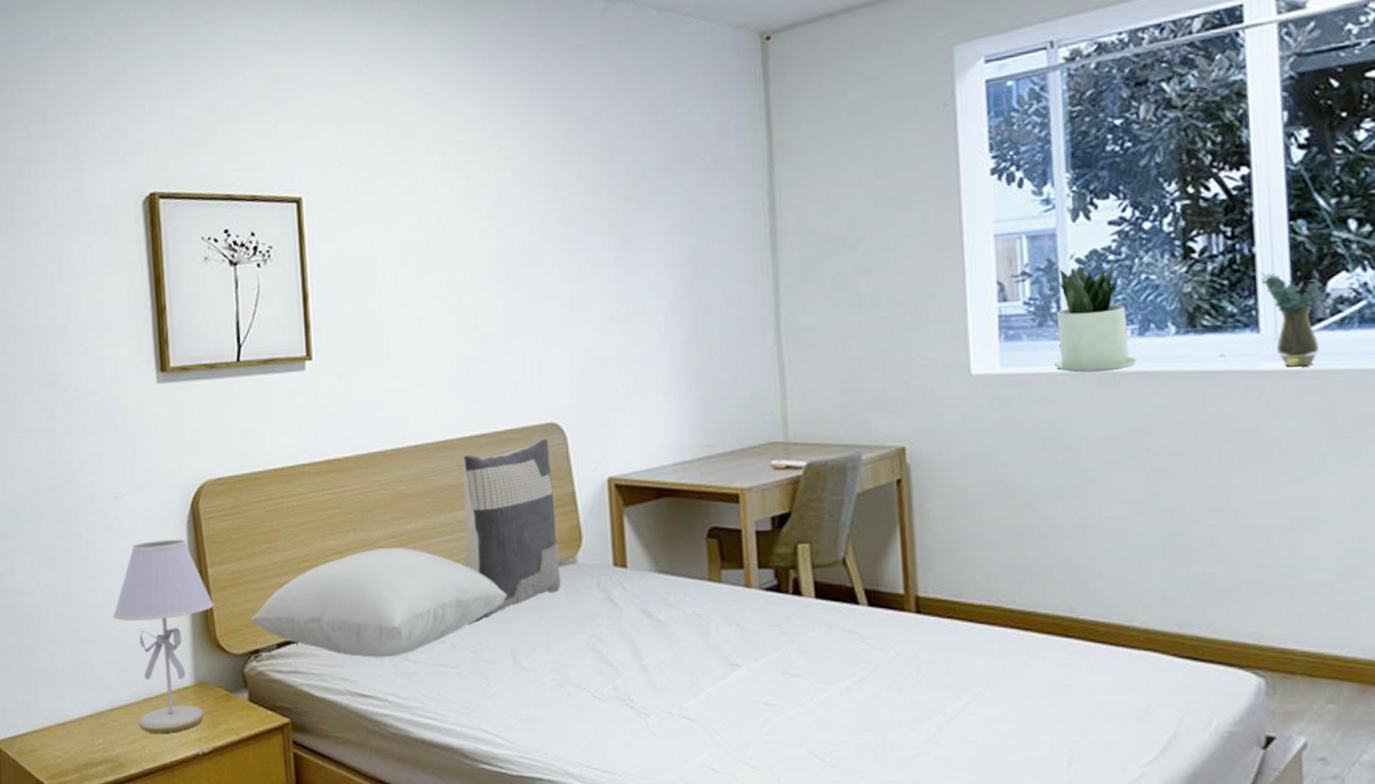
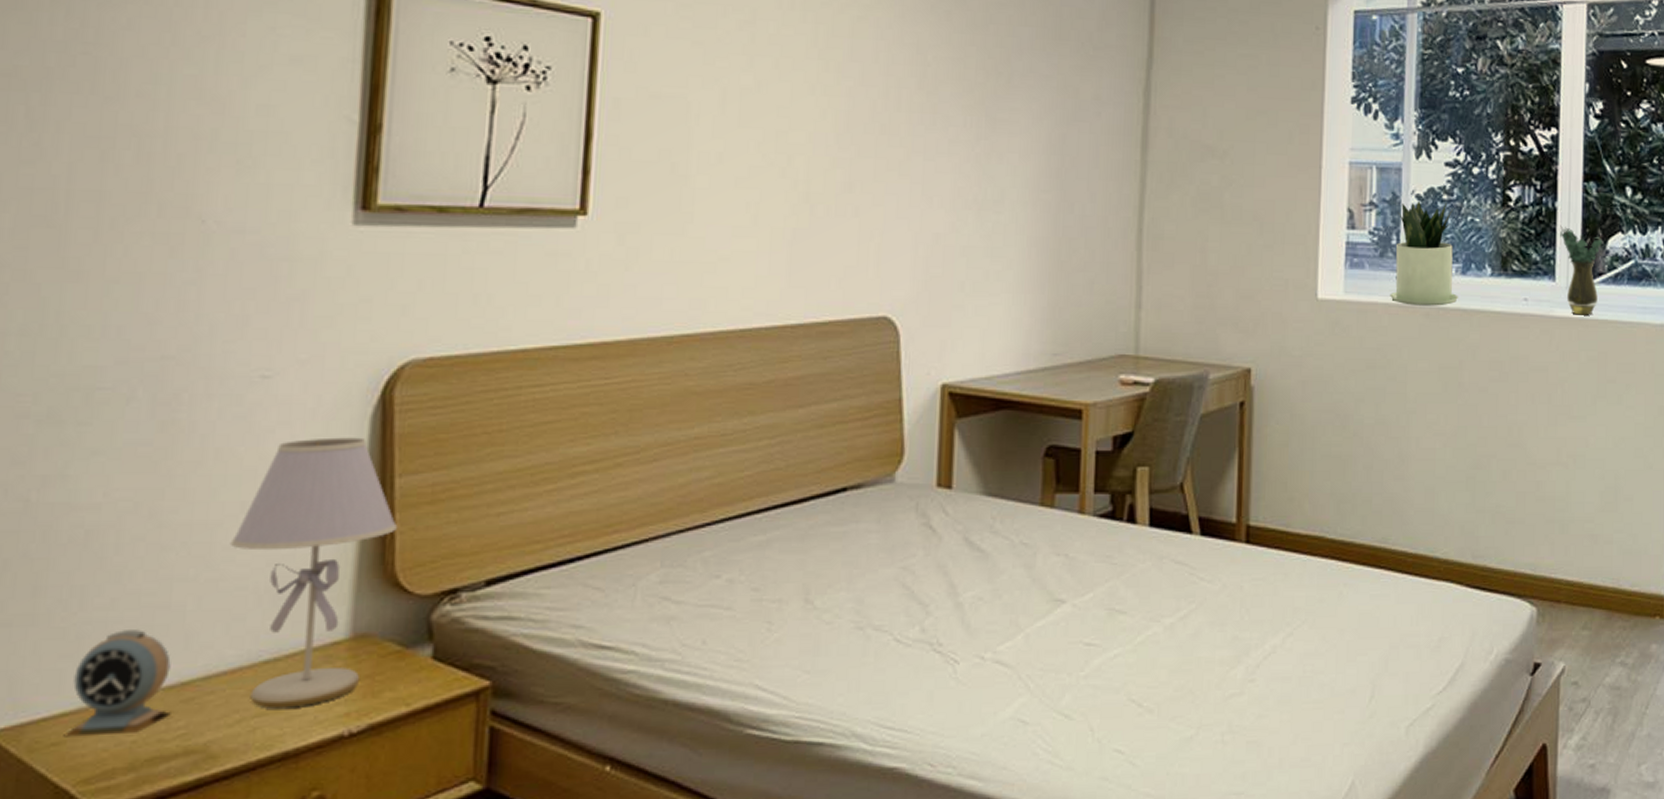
alarm clock: none [36,676,94,747] -> present [63,630,171,738]
pillow: present [250,547,507,659] -> none [450,457,806,600]
pillow: present [462,438,562,625] -> none [752,334,878,556]

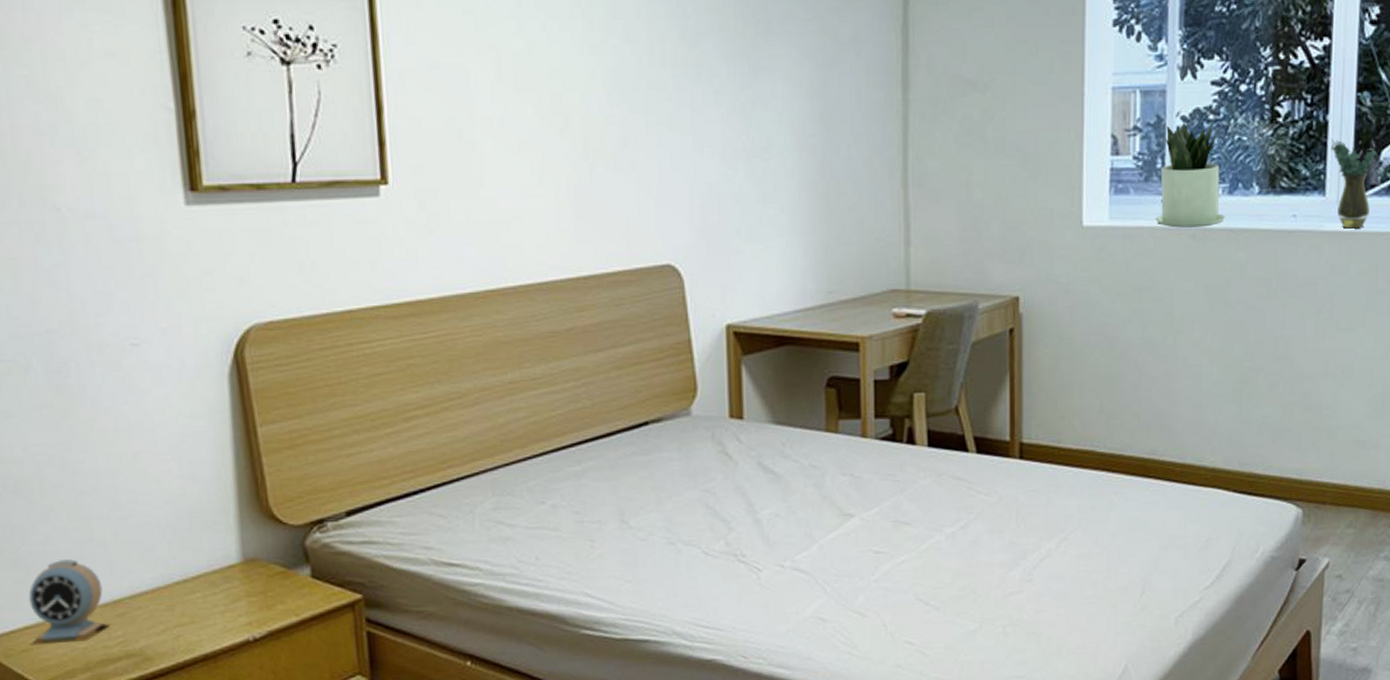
table lamp: present [230,437,398,709] -> none [131,394,267,620]

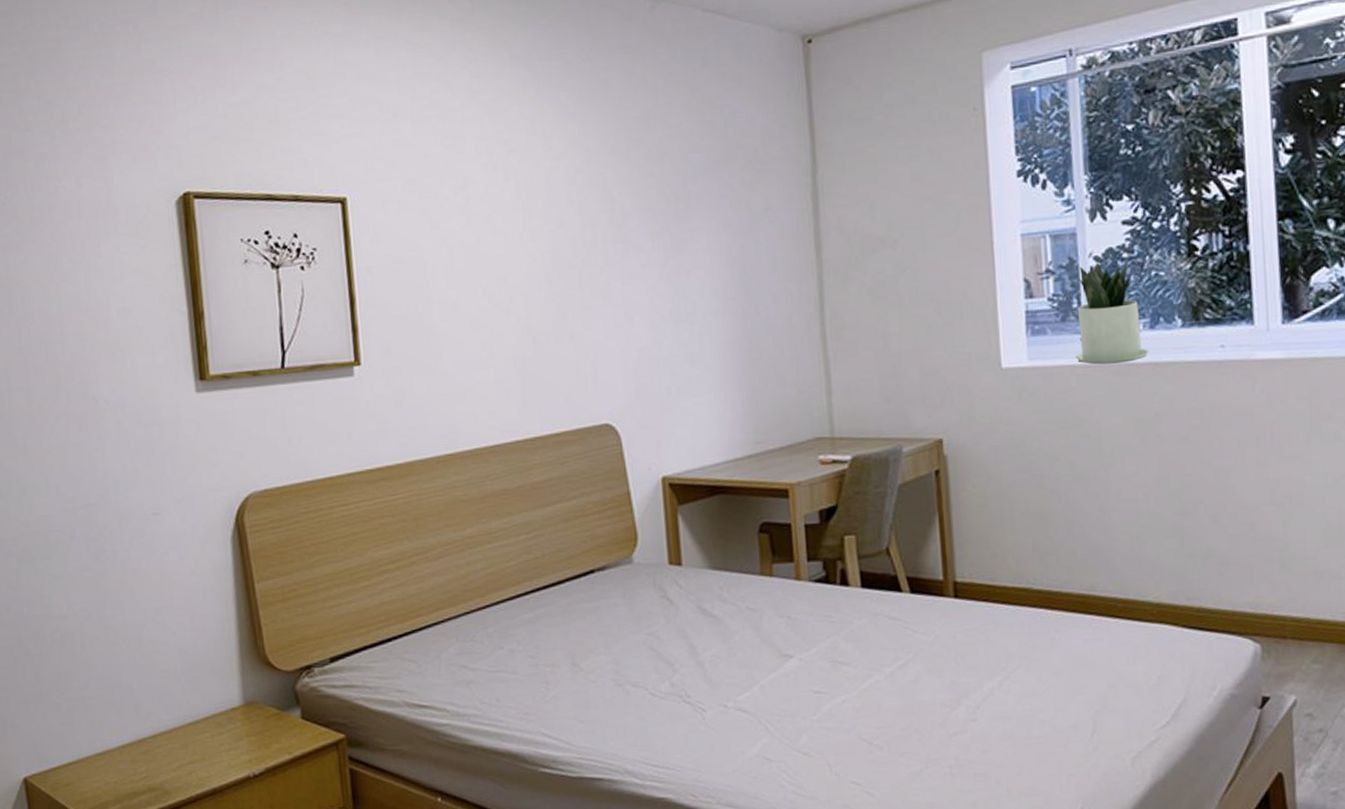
alarm clock: present [28,559,110,646] -> none [71,703,135,780]
vase: present [1331,139,1376,229] -> none [1255,268,1305,356]

